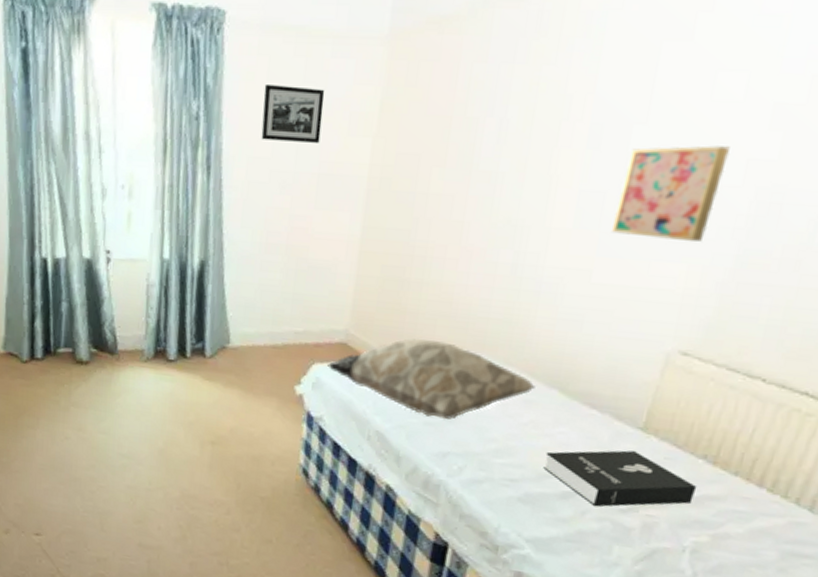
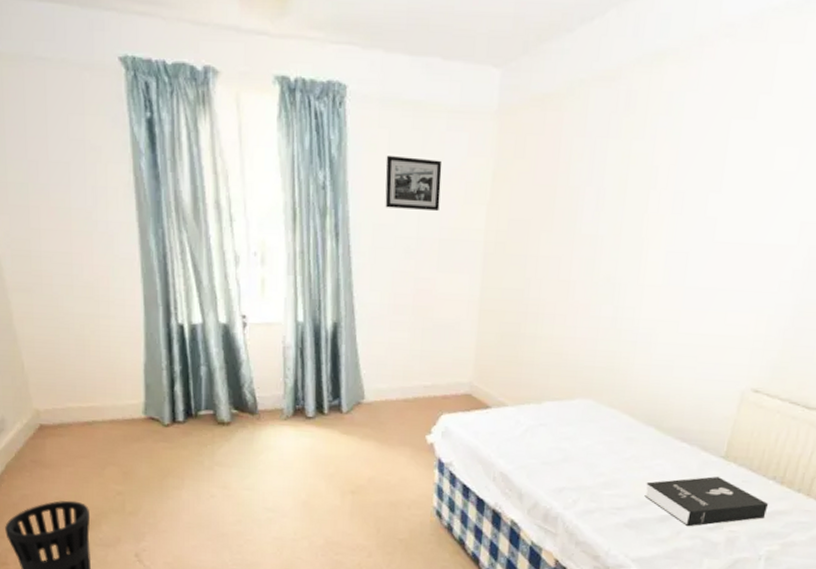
decorative pillow: present [326,338,535,420] -> none [453,387,636,459]
wall art: present [611,145,730,243] -> none [693,211,787,295]

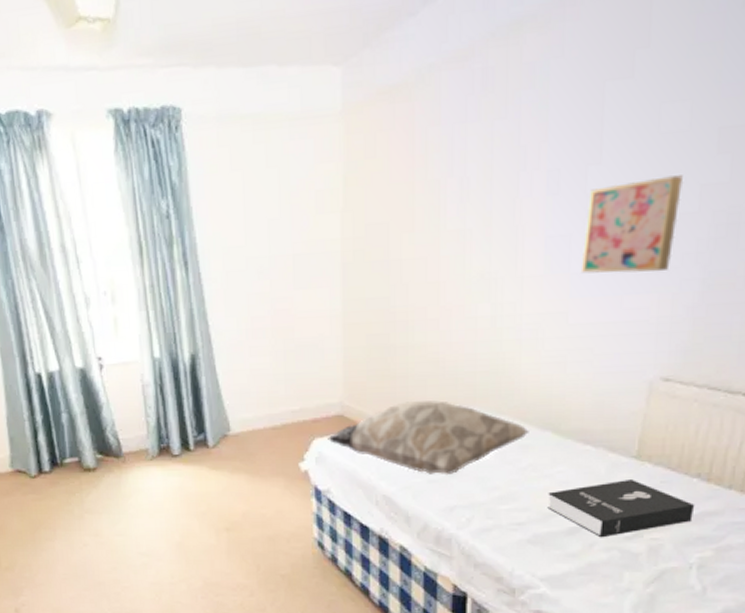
picture frame: present [385,155,442,211] -> none [229,172,290,229]
decorative pillow: none [453,387,636,459] -> present [326,400,529,475]
wall art: none [693,211,787,295] -> present [580,175,683,274]

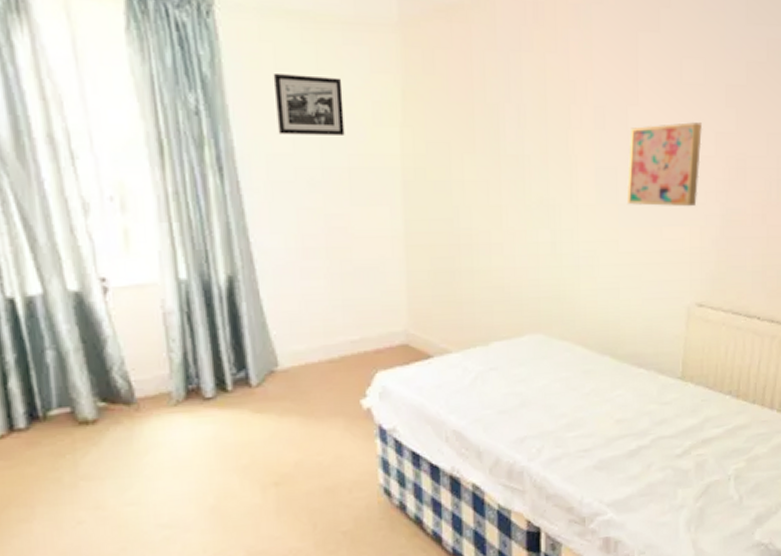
picture frame: none [229,172,290,229] -> present [273,72,345,135]
decorative pillow: present [326,400,529,475] -> none [390,327,590,405]
booklet: present [547,480,695,538] -> none [609,399,729,458]

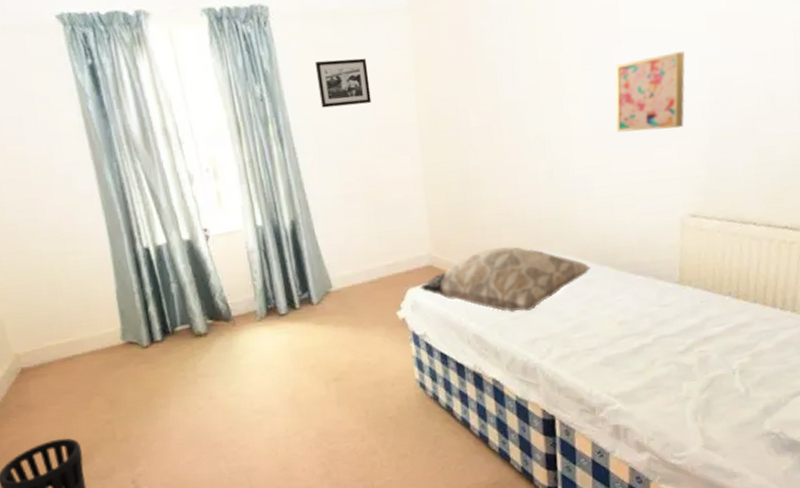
decorative pillow: none [390,327,590,405] -> present [419,247,591,312]

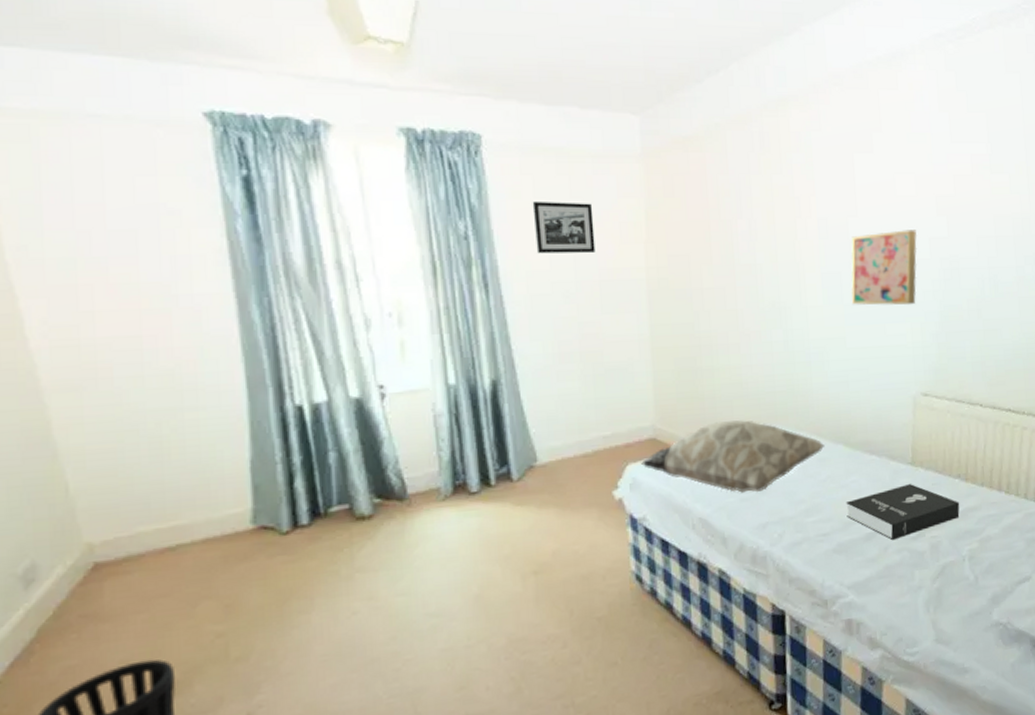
booklet: none [612,302,731,355] -> present [846,484,960,541]

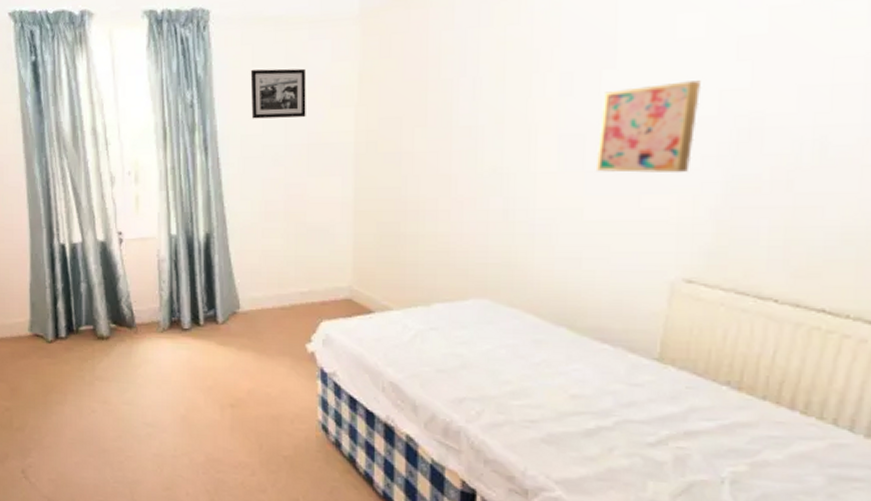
decorative pillow: present [640,420,825,493] -> none [334,288,543,366]
booklet: present [846,484,960,541] -> none [562,382,726,443]

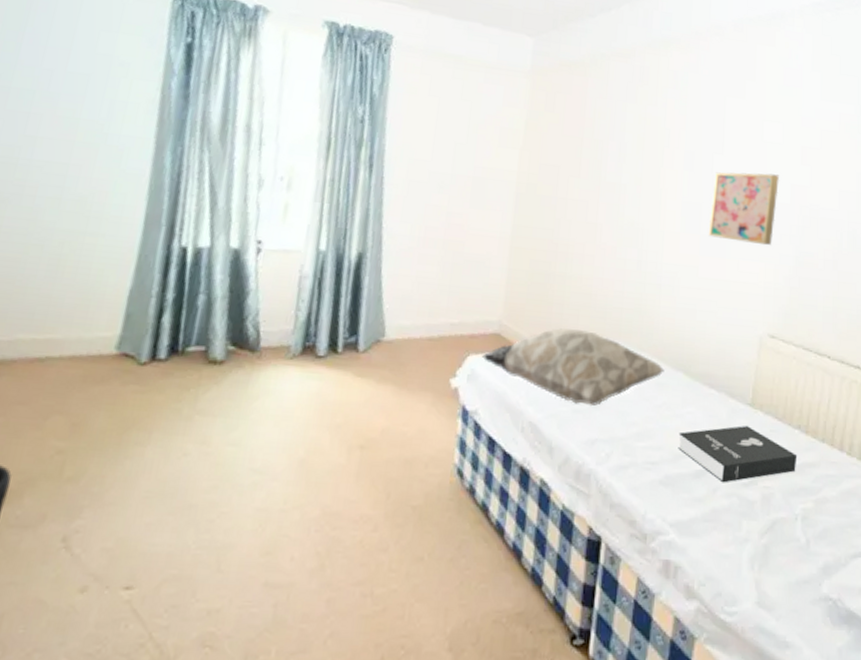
picture frame: present [250,68,306,119] -> none [422,98,479,151]
decorative pillow: none [334,288,543,366] -> present [481,327,665,407]
booklet: none [562,382,726,443] -> present [678,425,798,483]

